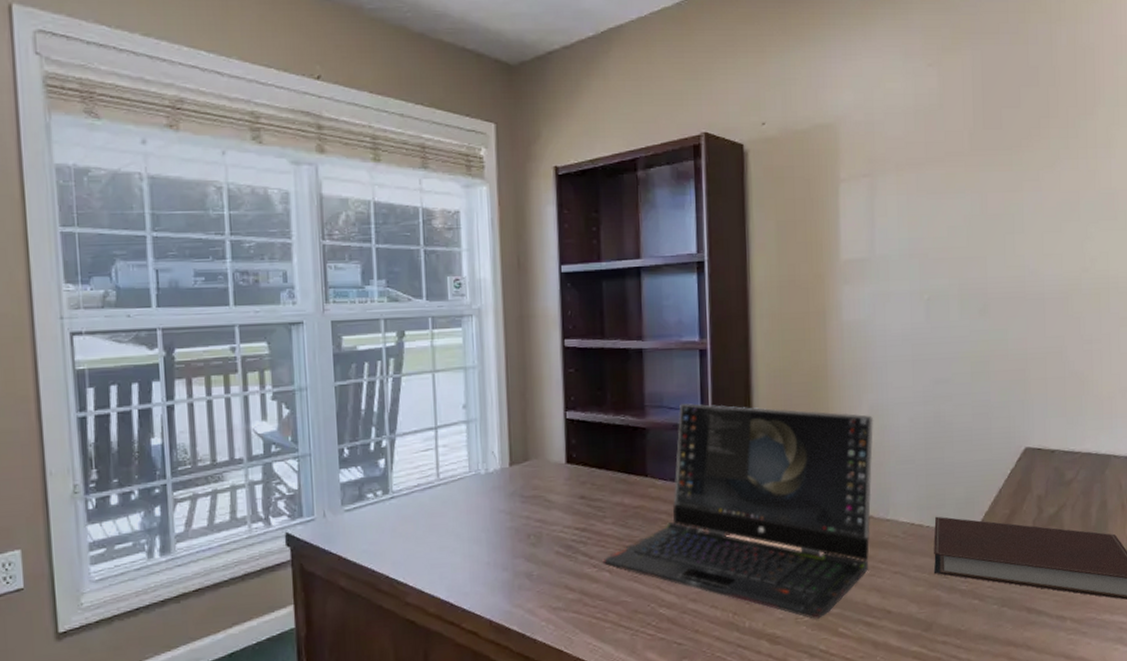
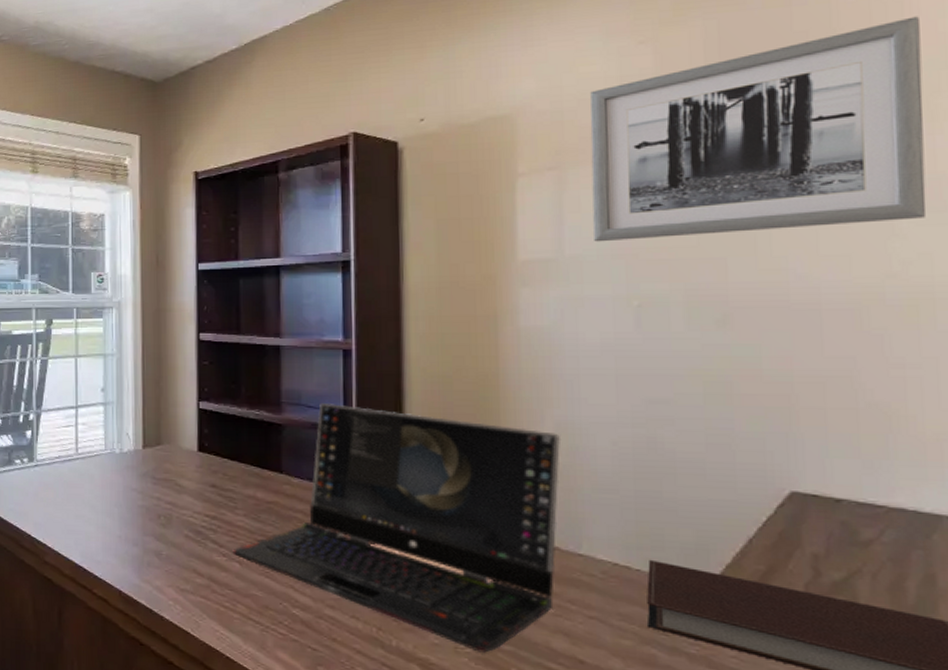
wall art: none [893,62,1106,243] -> present [590,16,927,242]

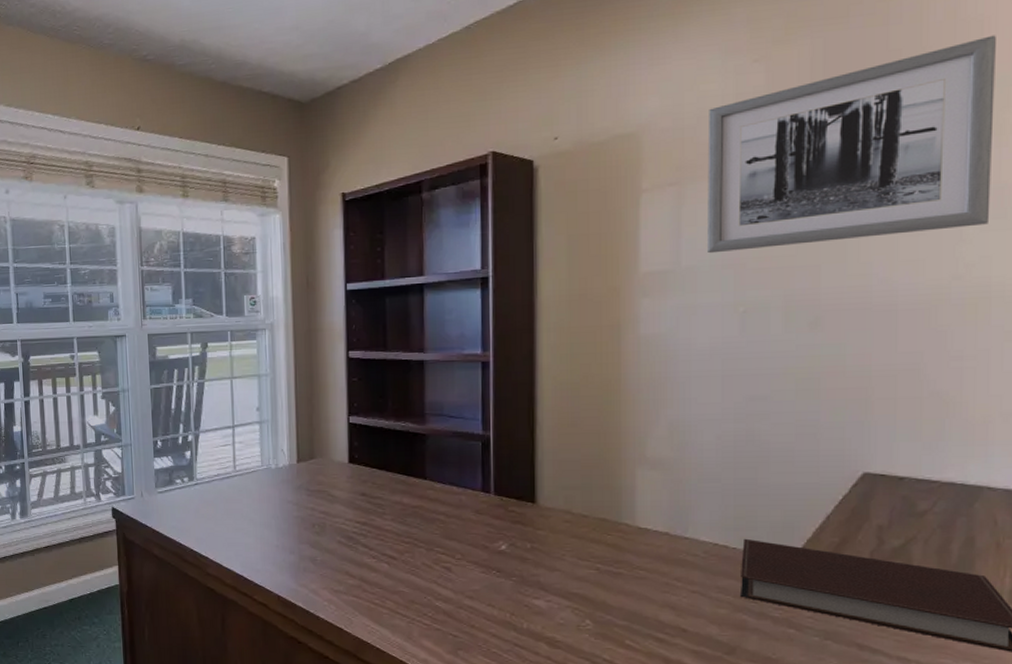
laptop computer: present [232,402,562,653] -> none [381,412,674,629]

